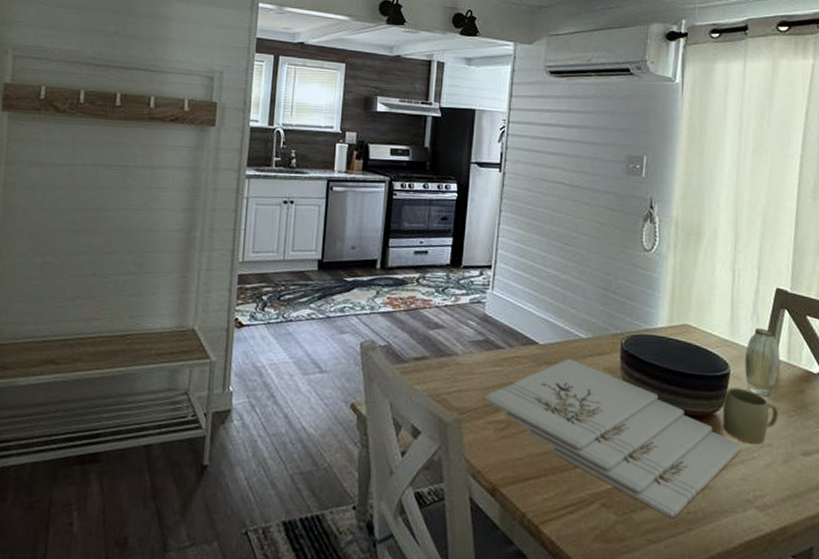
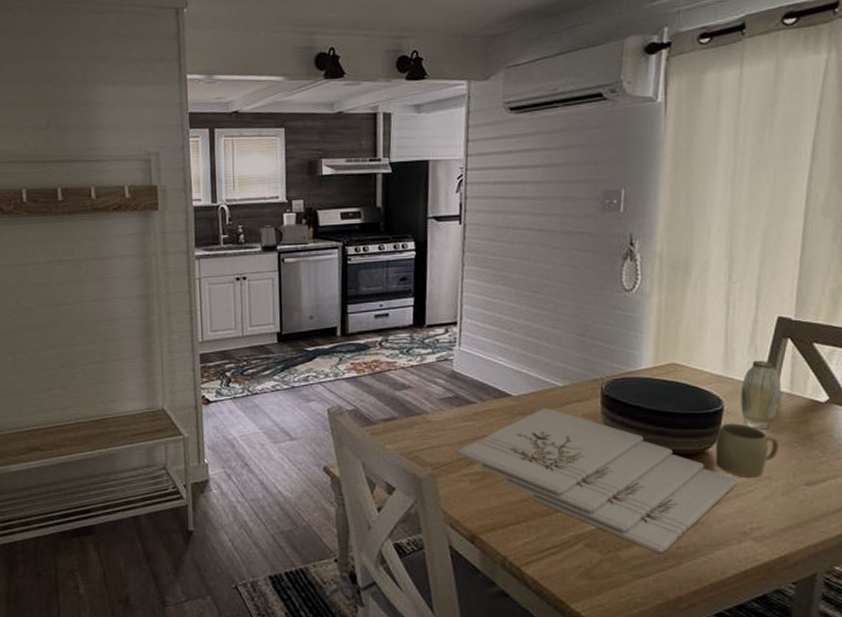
kettle: none [311,153,335,179] -> present [259,225,284,252]
toaster: none [330,154,360,177] -> present [279,223,310,246]

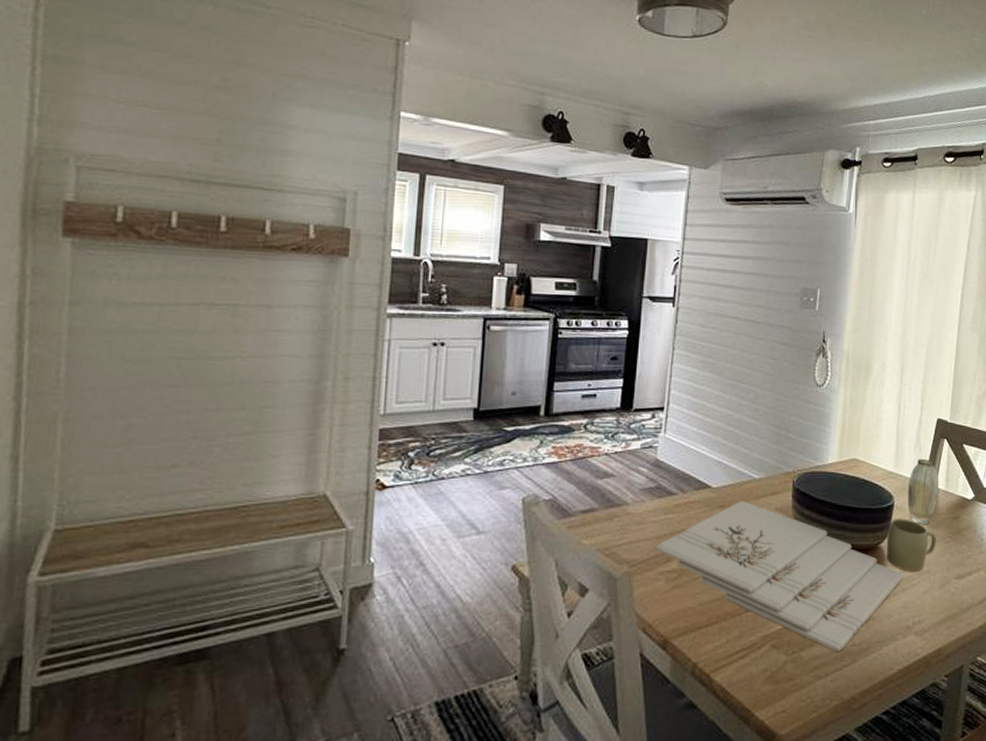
kettle: present [259,225,284,252] -> none [464,287,492,317]
toaster: present [279,223,310,246] -> none [487,288,521,314]

